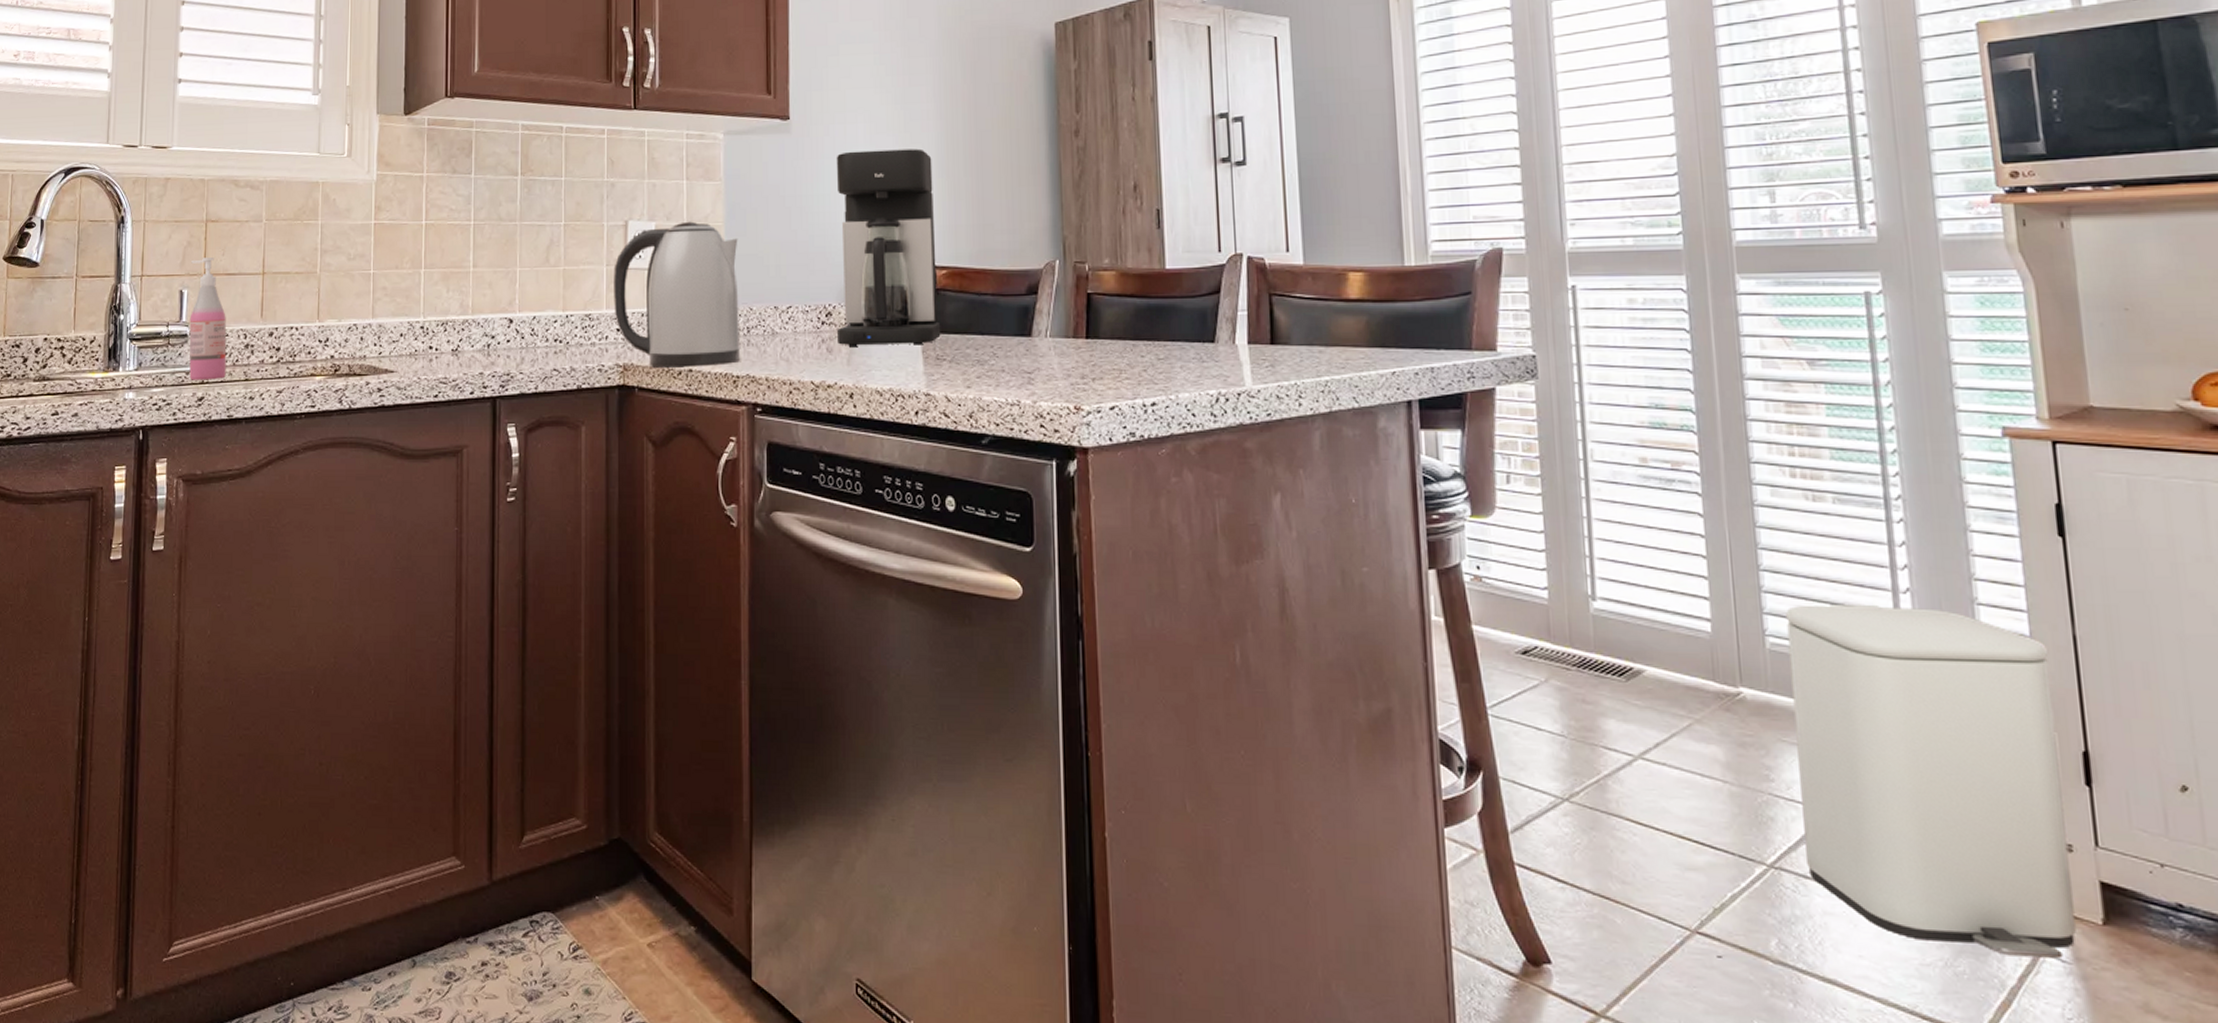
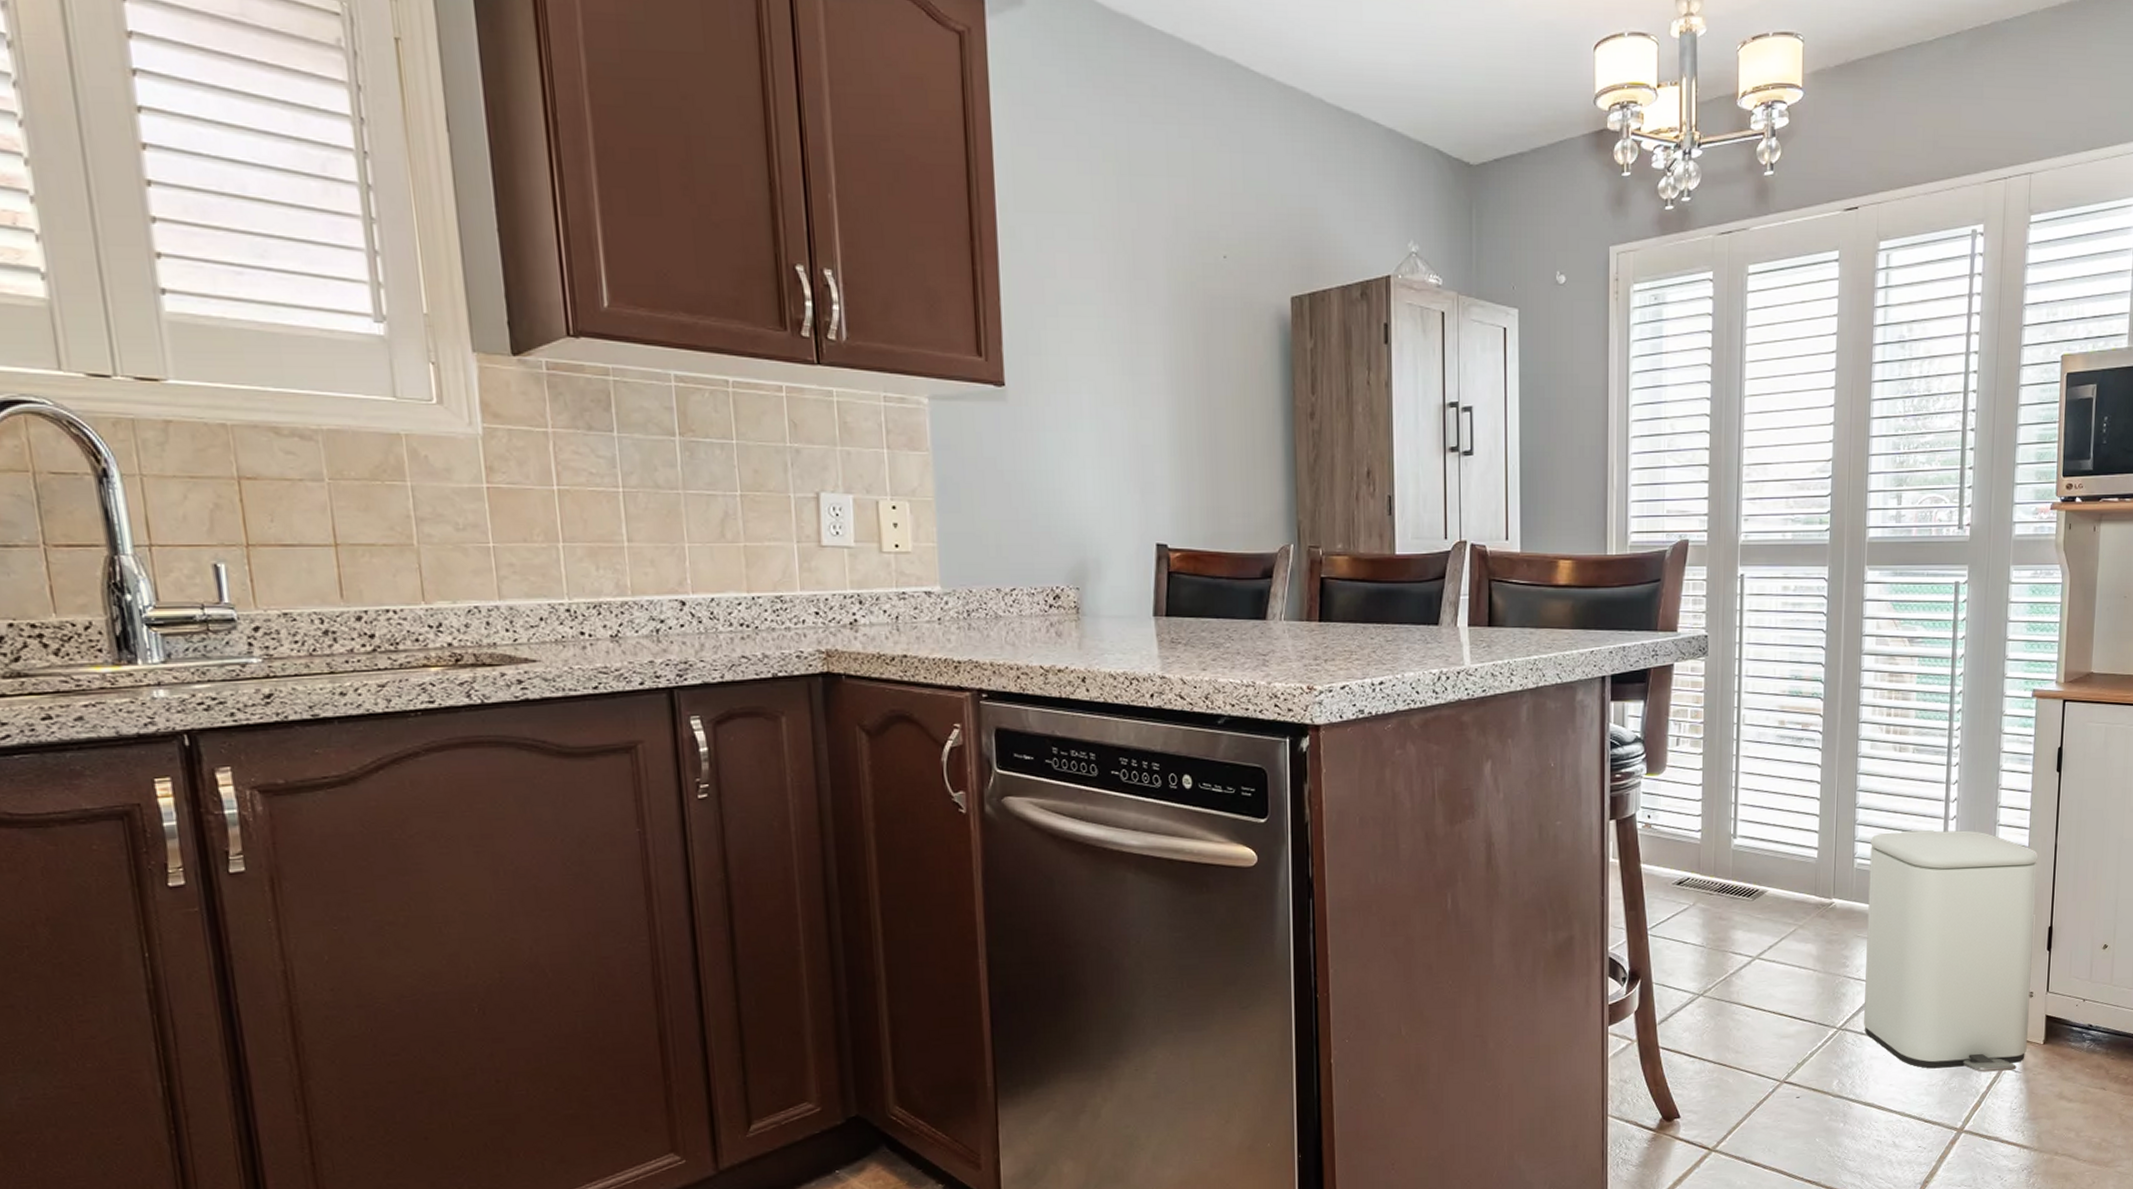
soap dispenser: present [189,257,227,381] -> none [224,524,301,674]
kettle: present [614,221,741,368] -> none [806,495,961,654]
coffee maker: present [836,148,941,346] -> none [1058,424,1176,630]

